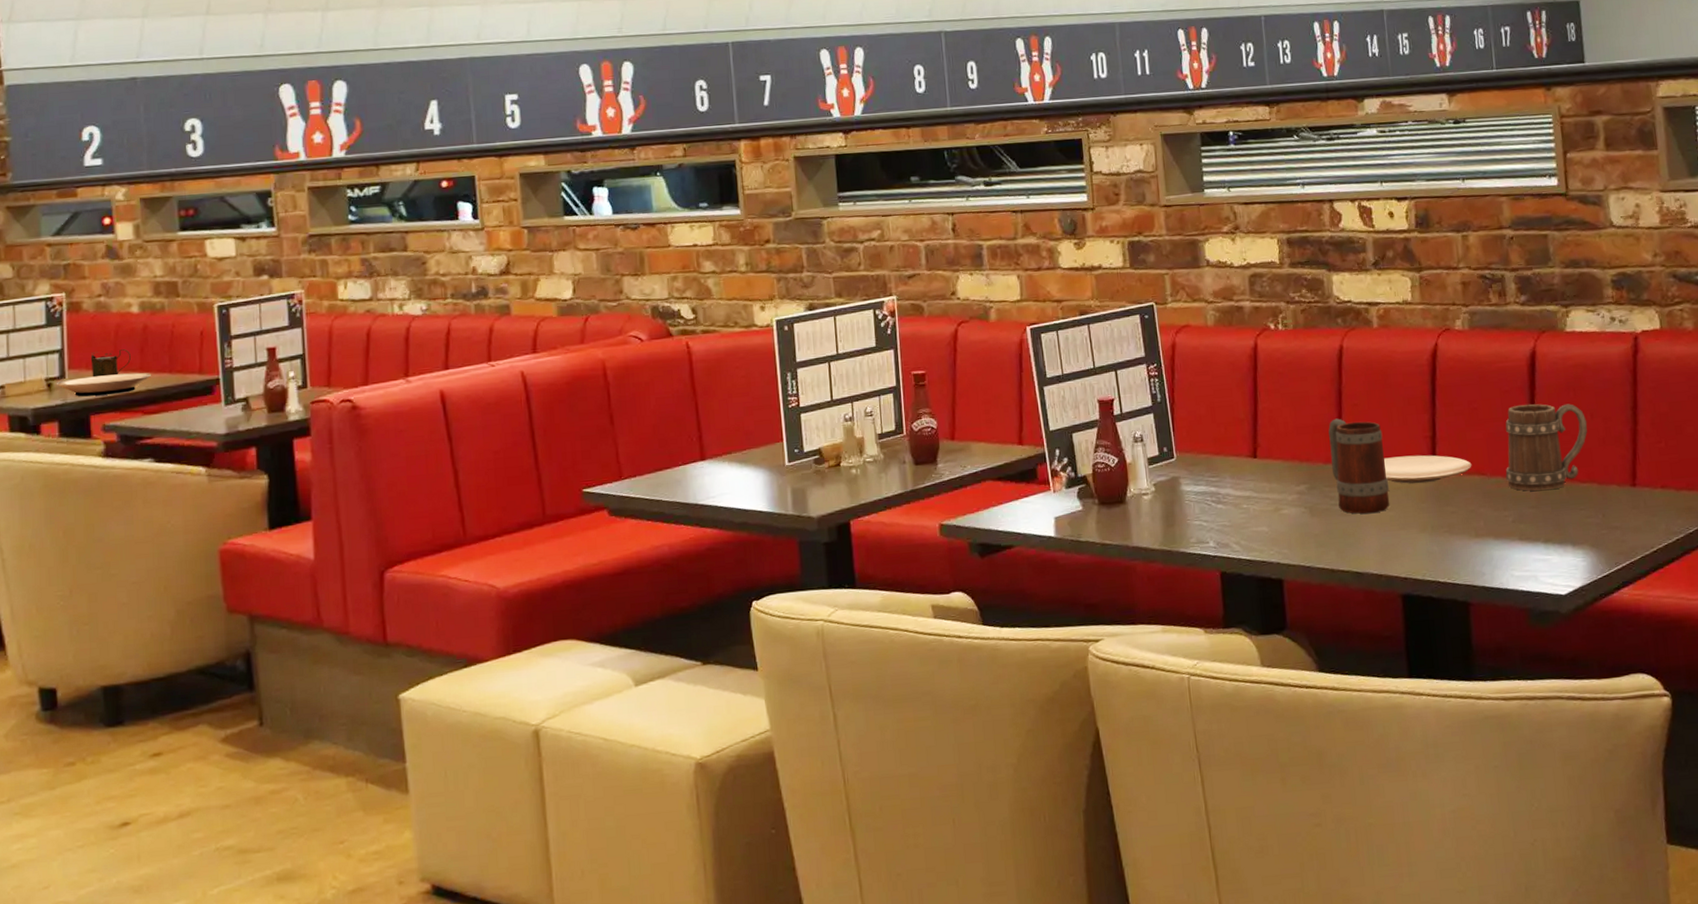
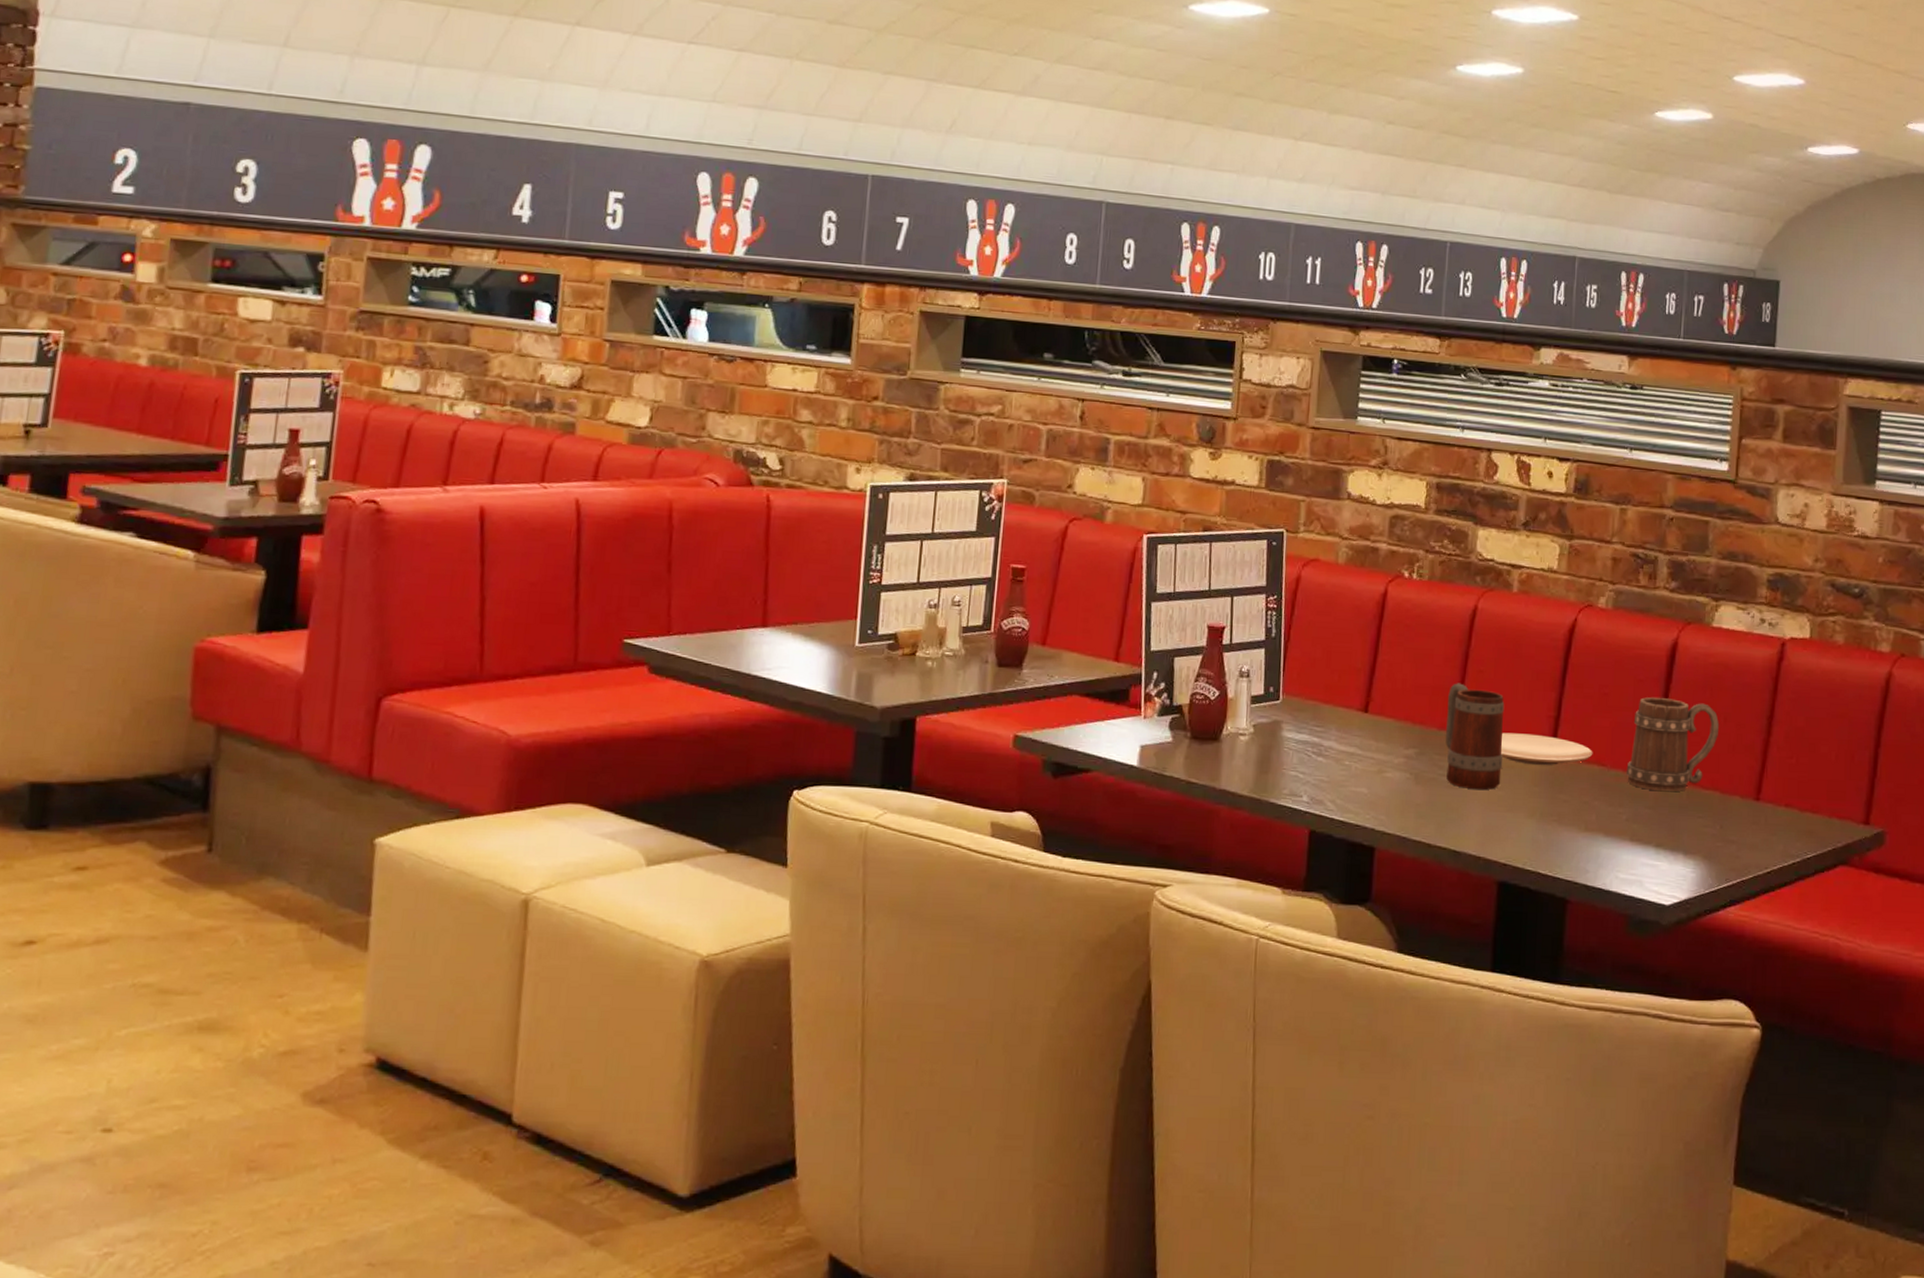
plate: present [56,372,152,397] -> none [35,428,151,454]
beer mug: present [90,349,131,378] -> none [79,402,129,433]

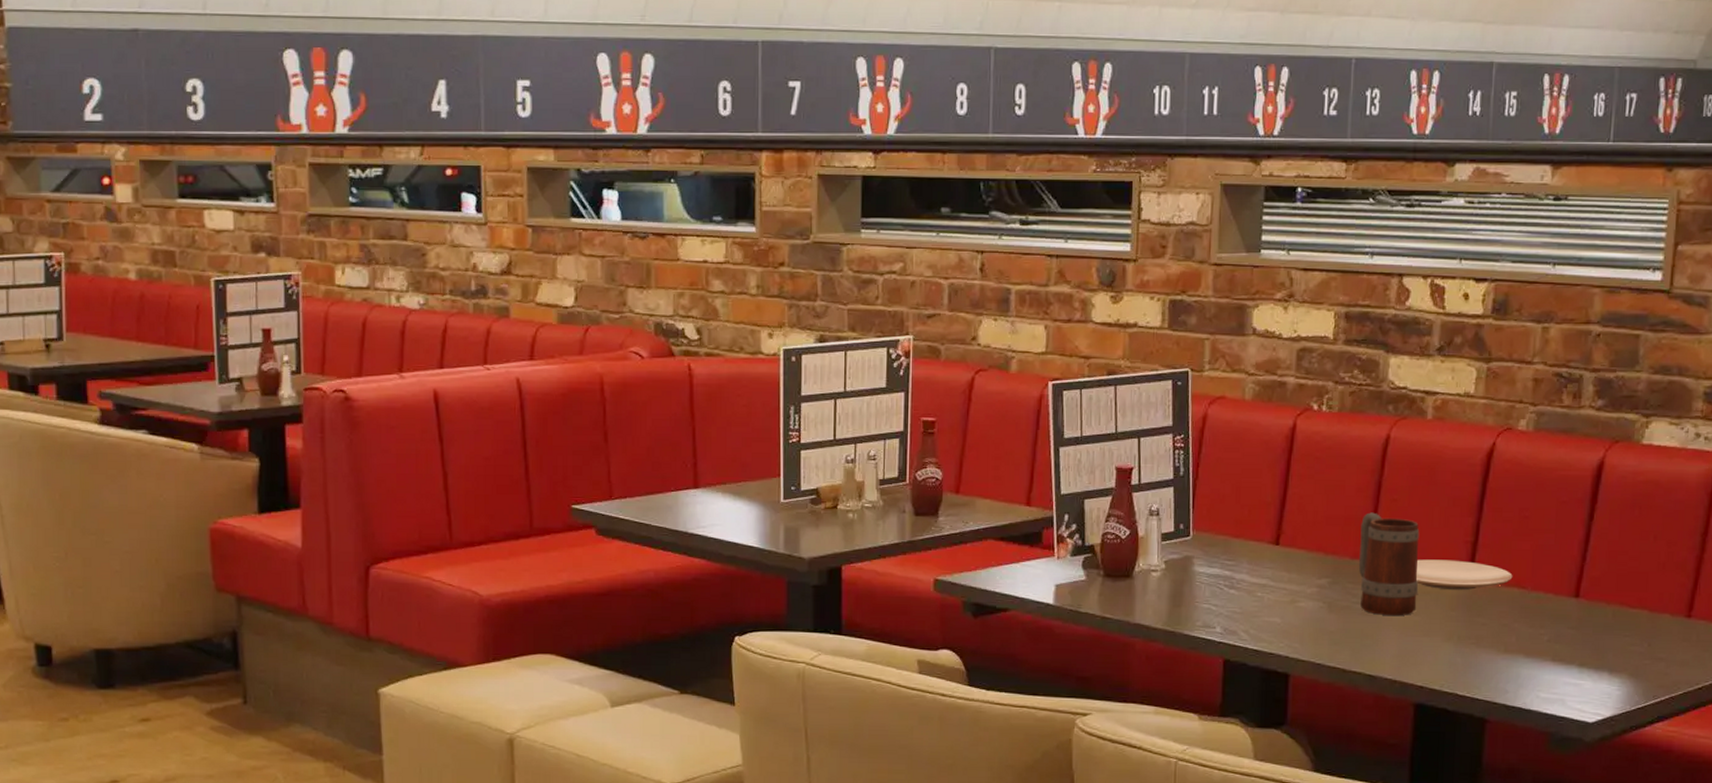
beer mug: present [1626,697,1720,792] -> none [1548,518,1649,612]

